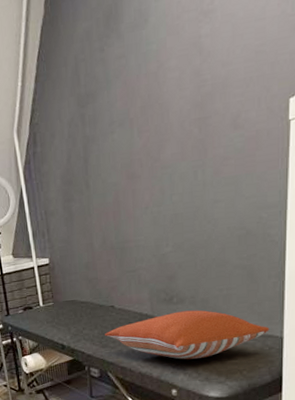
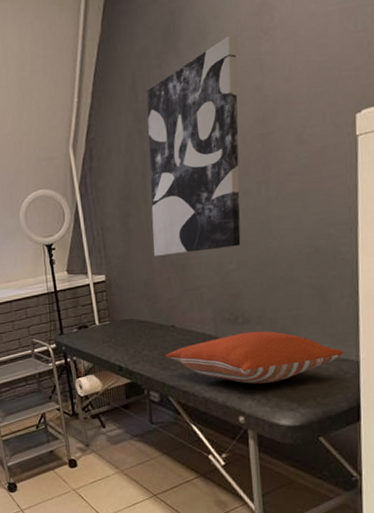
wall art: none [88,17,177,240] -> present [146,35,241,256]

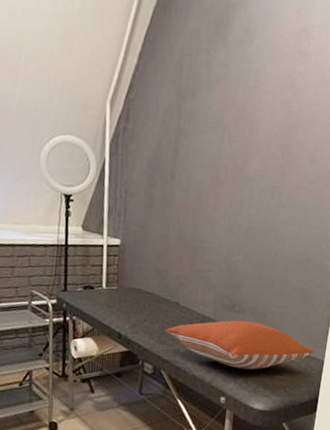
wall art: present [146,35,241,256] -> none [171,46,278,240]

